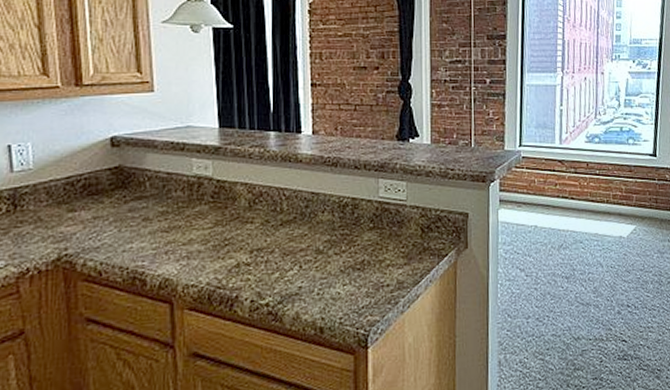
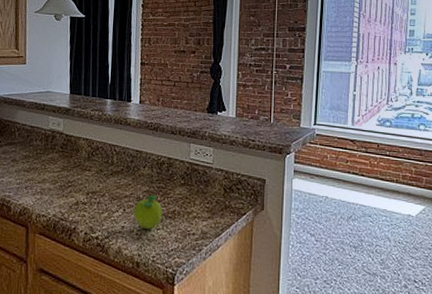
fruit: none [312,244,349,287] -> present [133,194,162,230]

